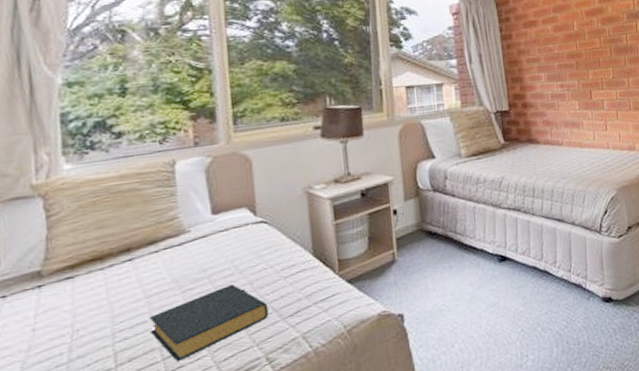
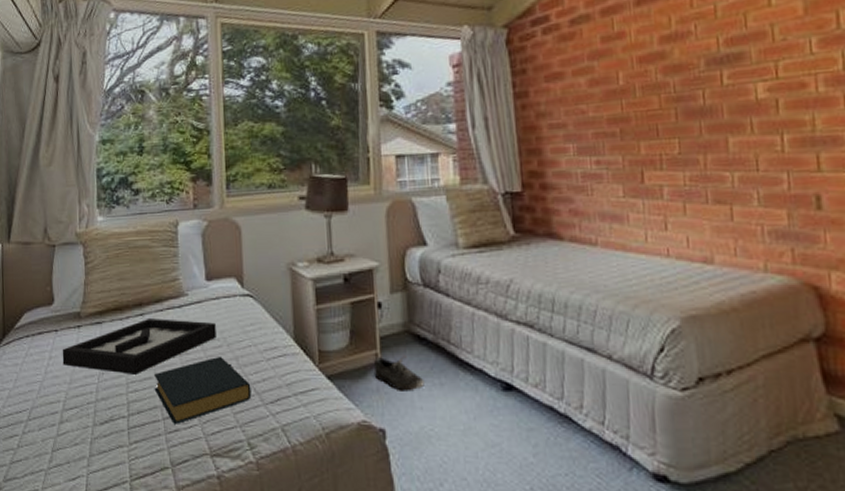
decorative tray: none [14,253,226,333] -> present [62,317,216,375]
shoe: none [391,249,437,280] -> present [373,354,425,391]

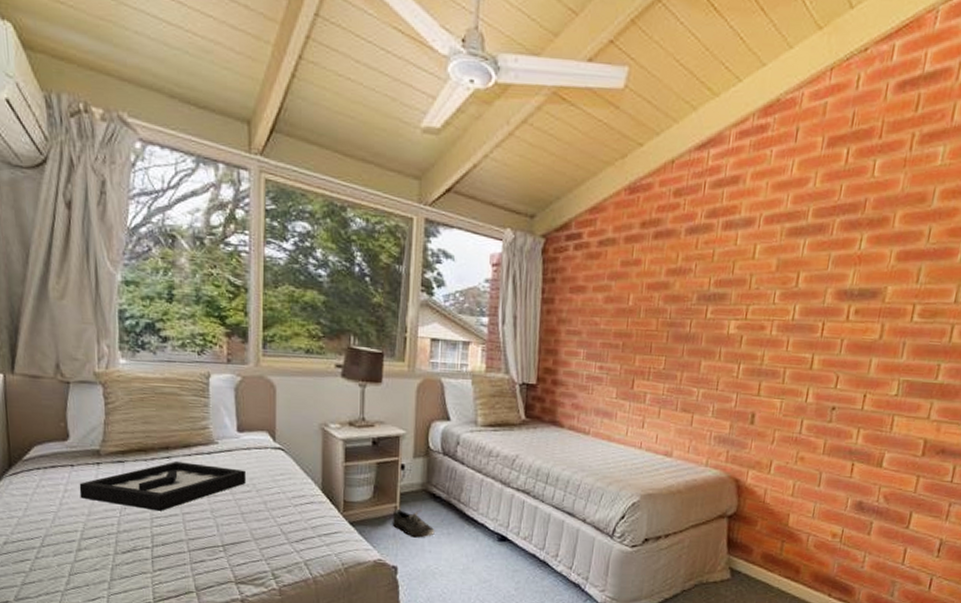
hardback book: present [153,356,252,424] -> none [179,499,278,556]

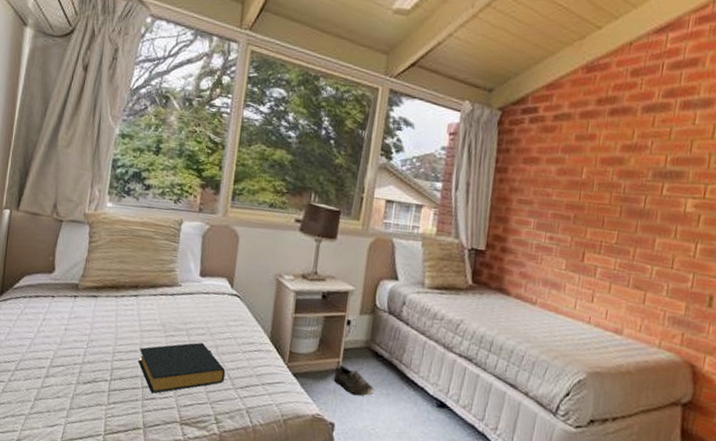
decorative tray: present [79,460,246,511] -> none [55,299,203,346]
hardback book: none [179,499,278,556] -> present [138,342,226,394]

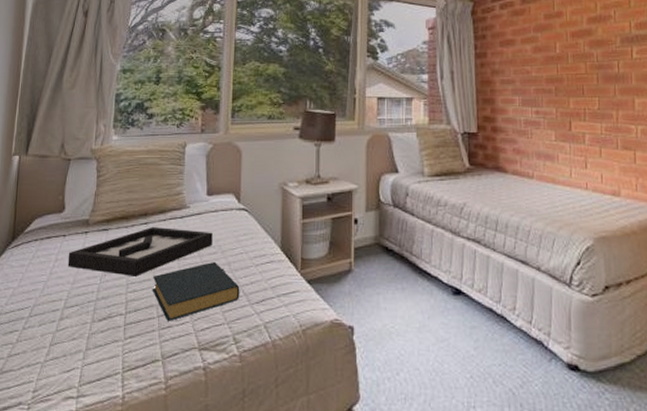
decorative tray: none [55,299,203,346] -> present [68,226,213,276]
shoe: present [333,364,375,396] -> none [347,263,389,294]

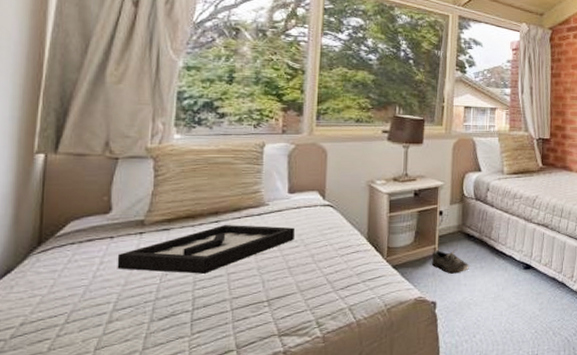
hardback book: present [152,261,240,321] -> none [224,254,324,313]
shoe: none [347,263,389,294] -> present [431,247,469,274]

